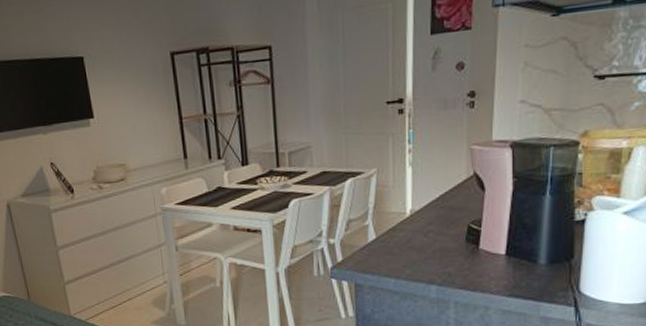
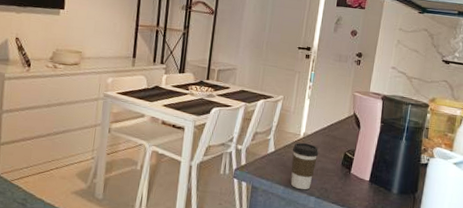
coffee cup: none [399,221,434,279] -> present [290,142,319,190]

